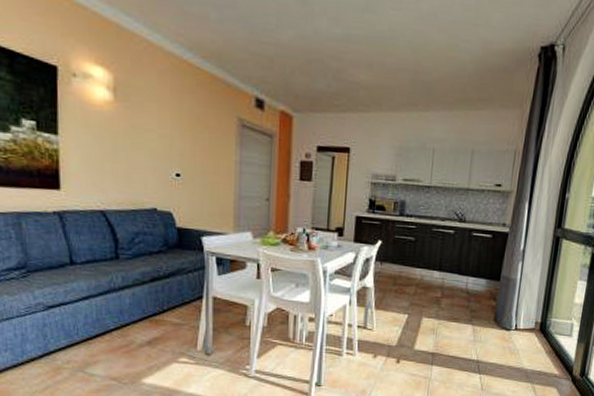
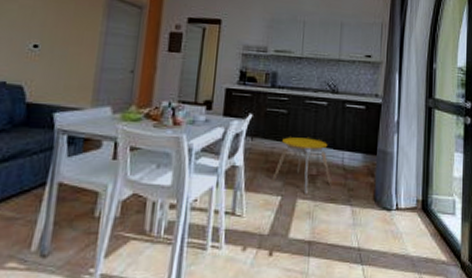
stool: none [400,262,455,313] -> present [272,137,332,194]

